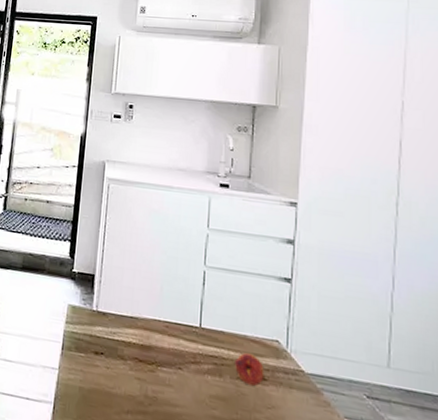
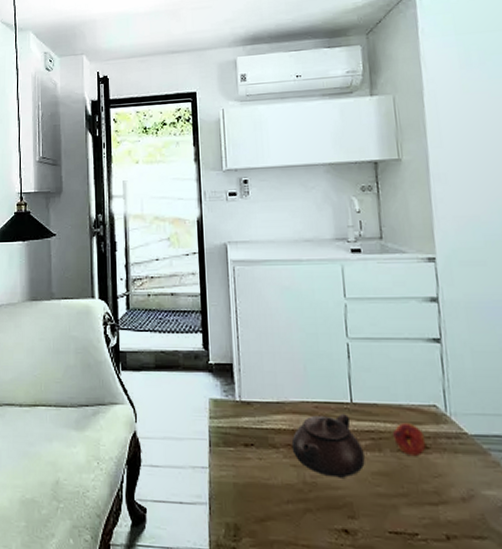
teapot: none [138,333,205,397] -> present [291,414,365,478]

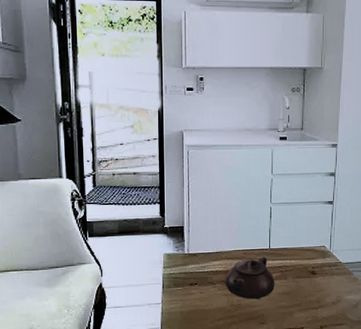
fruit: present [393,423,427,457] -> none [295,259,315,281]

